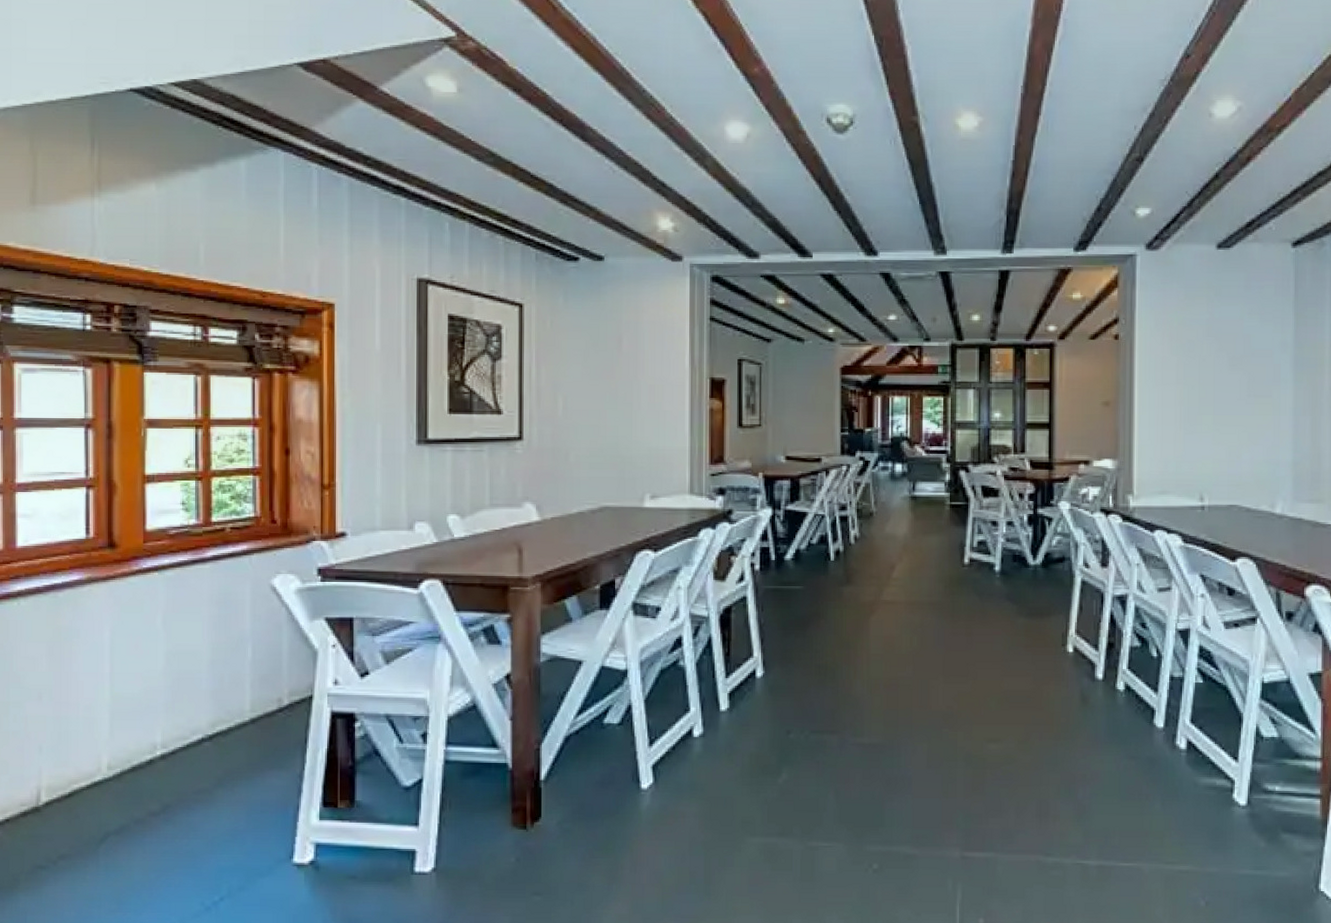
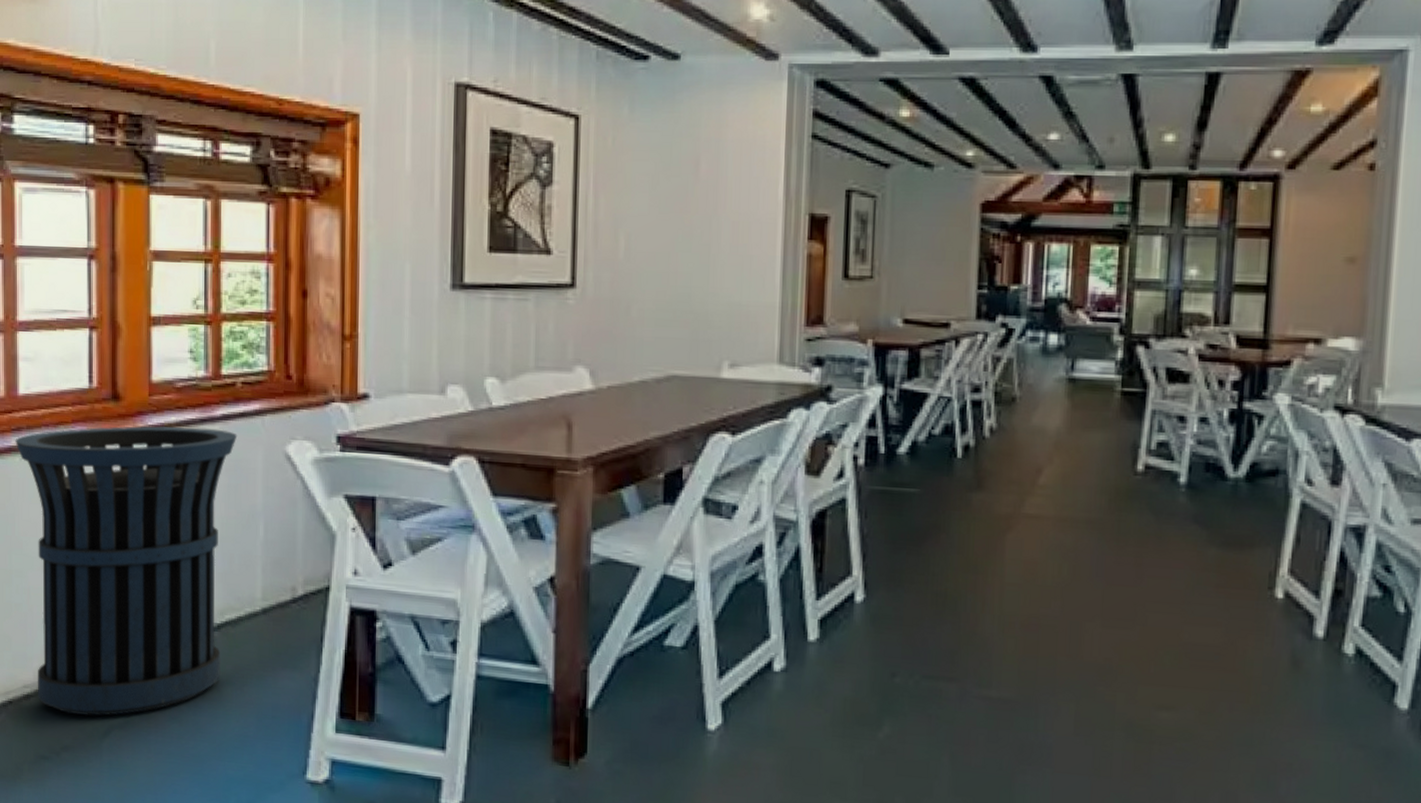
trash can: none [13,568,227,825] -> present [15,426,238,716]

